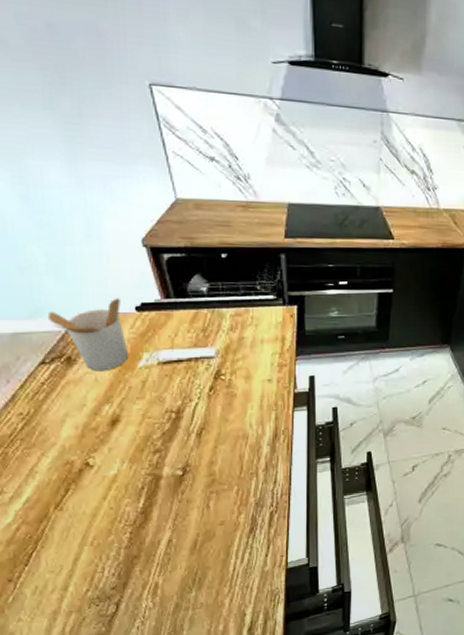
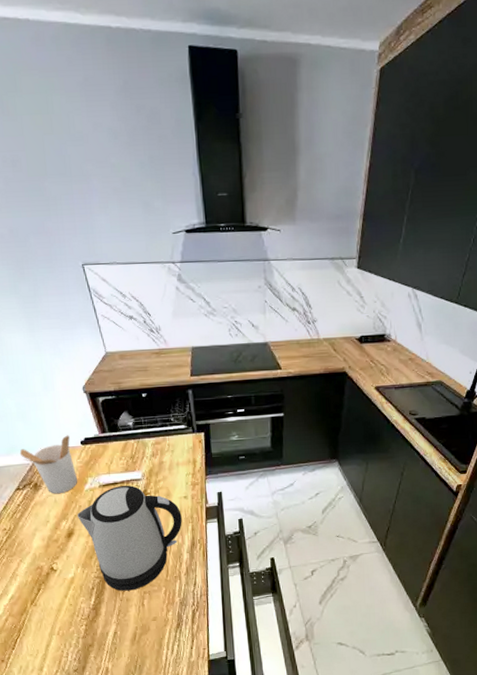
kettle: none [126,363,264,491] -> present [78,485,182,591]

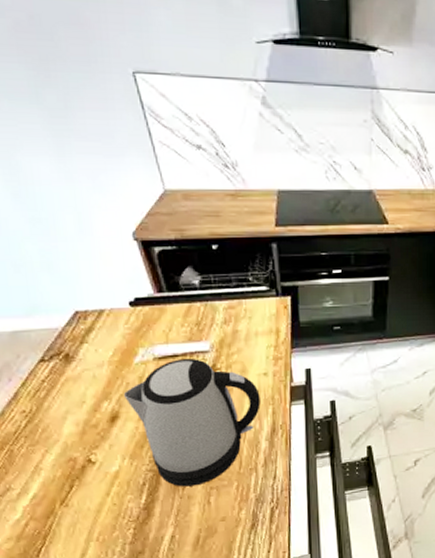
utensil holder: present [19,435,78,494] -> none [44,293,125,368]

